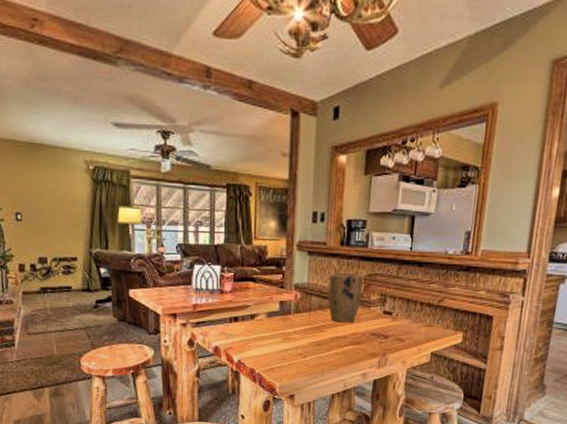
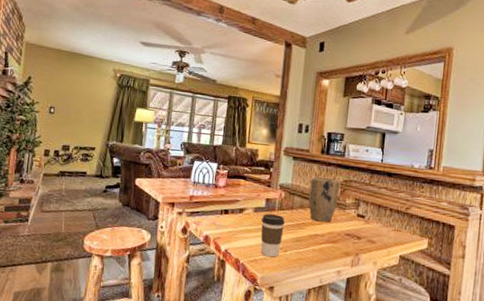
coffee cup: none [276,318,303,364] -> present [261,214,285,257]

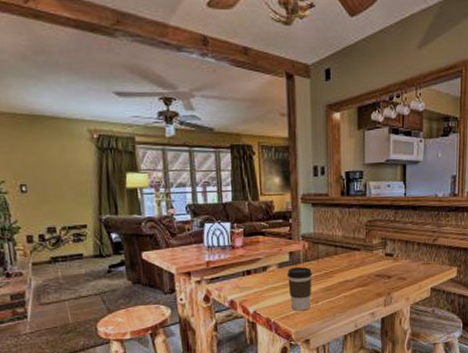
plant pot: present [308,176,340,223] -> none [333,220,365,268]

